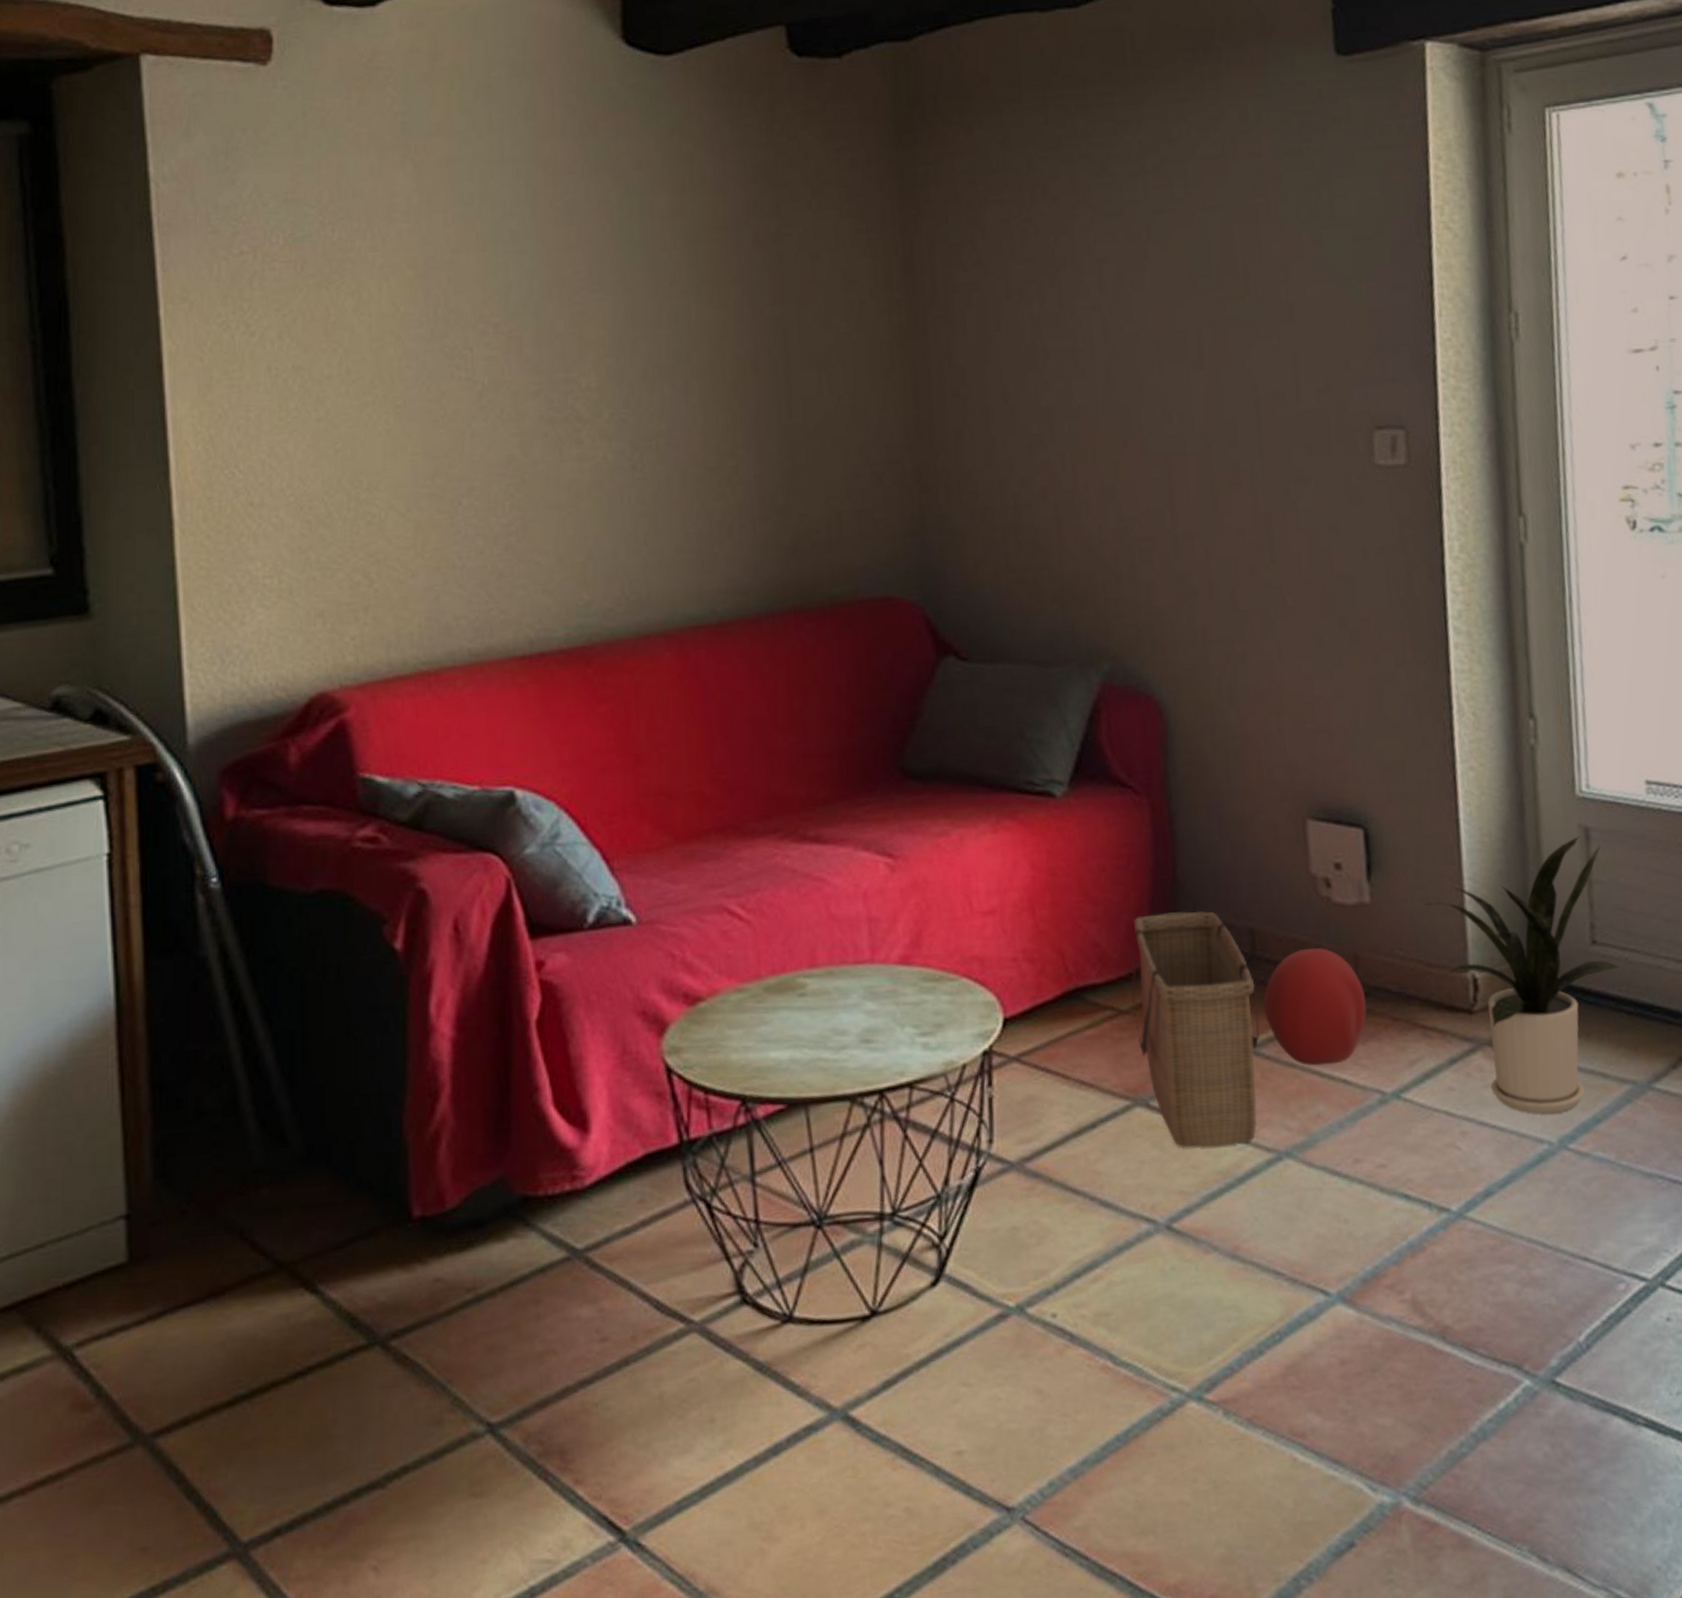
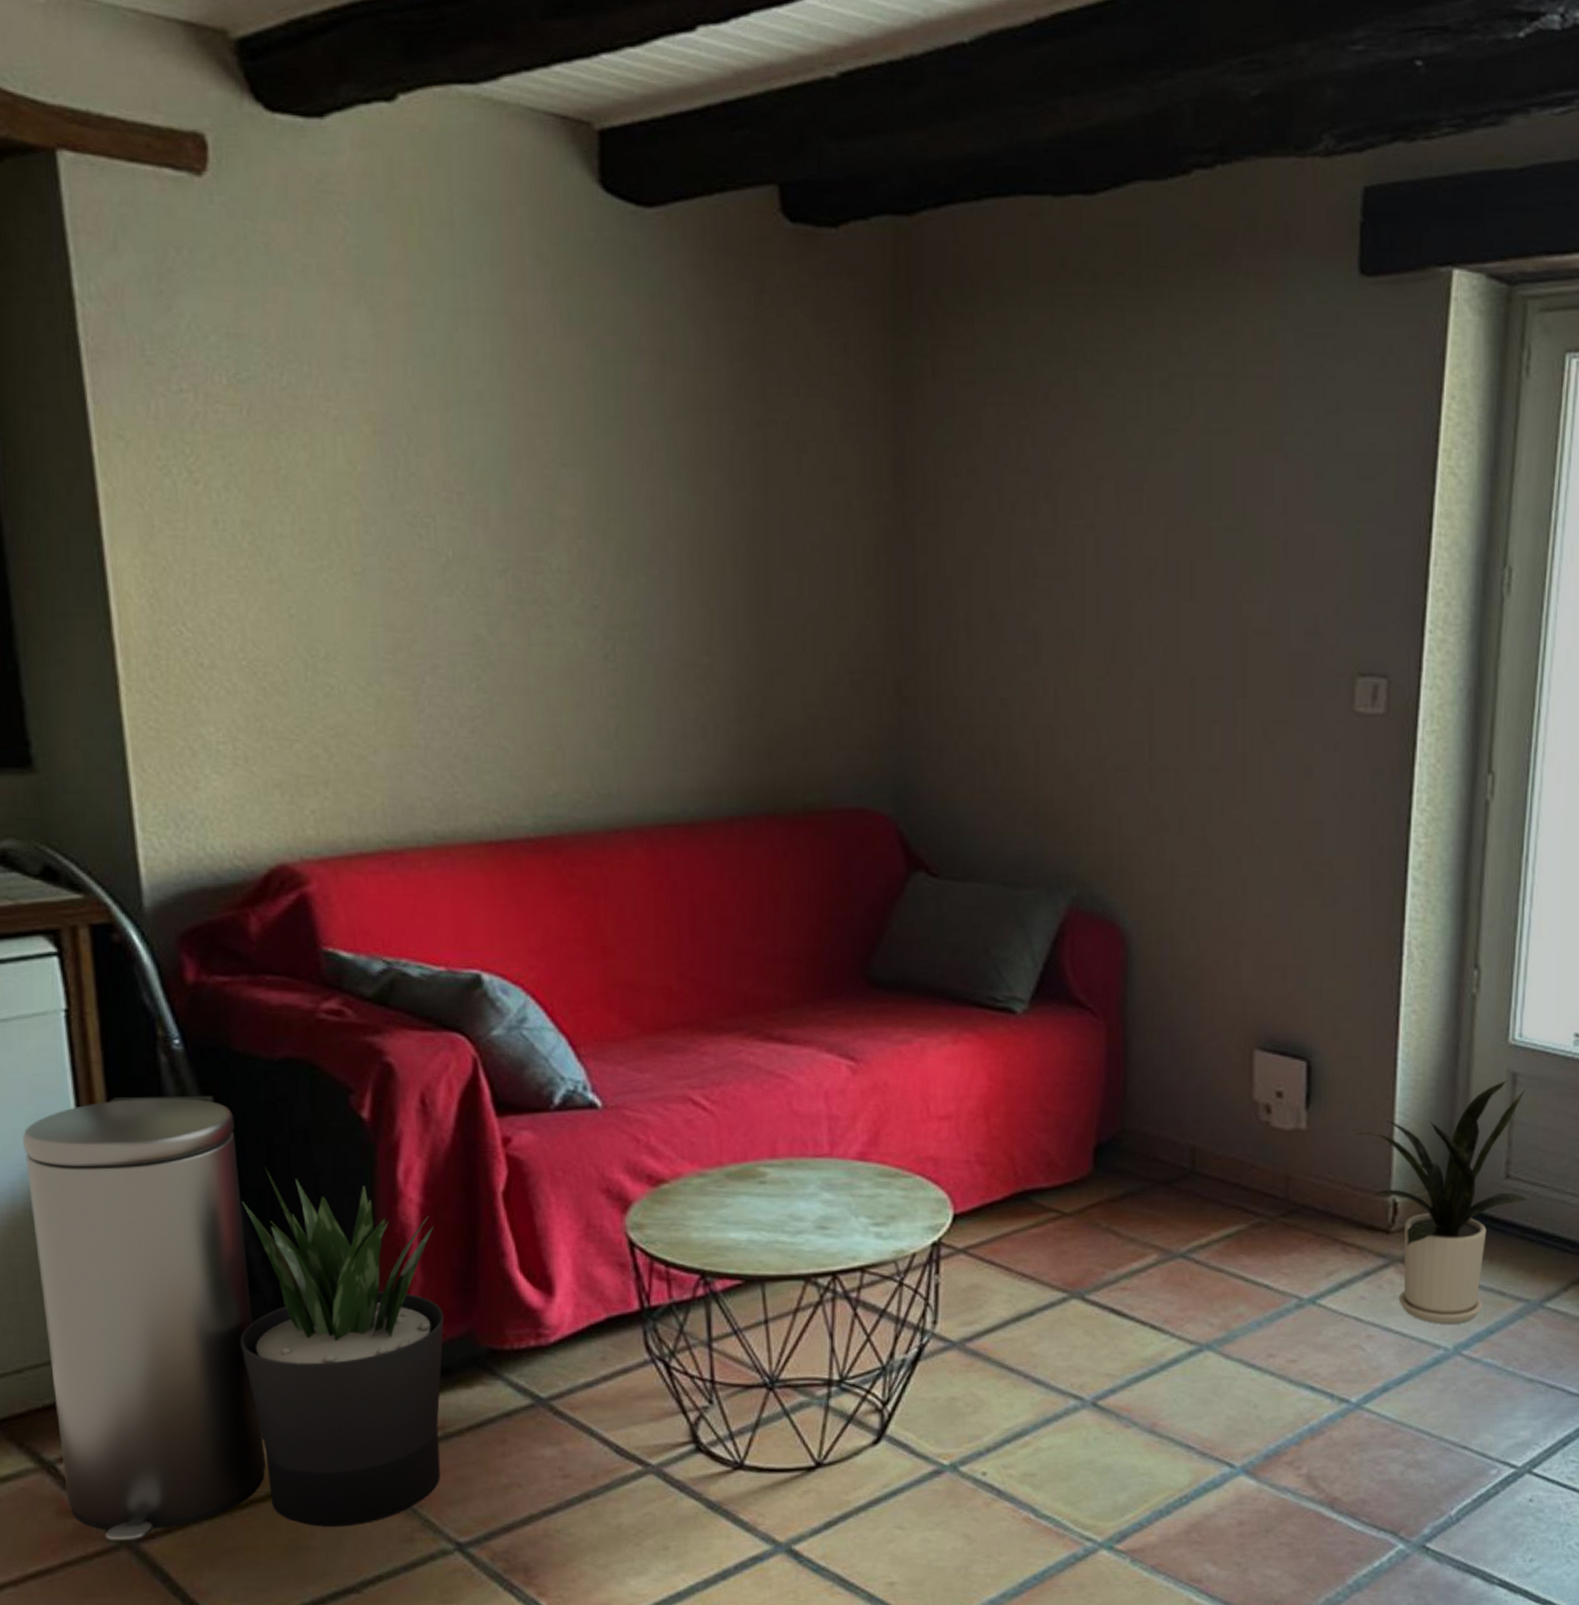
pedal bin: none [59,935,289,1439] -> present [22,1096,266,1543]
planter: none [267,1008,476,1411] -> present [240,1168,445,1528]
basket: present [1131,910,1260,1148] -> none [1076,1127,1192,1338]
ball: present [1263,947,1367,1066] -> none [1197,1166,1294,1272]

